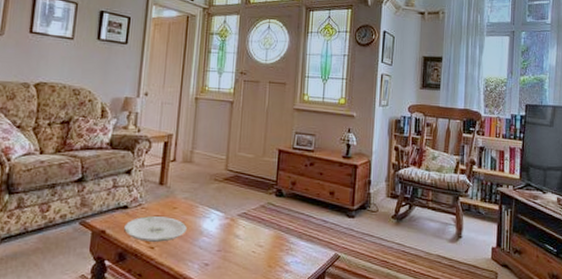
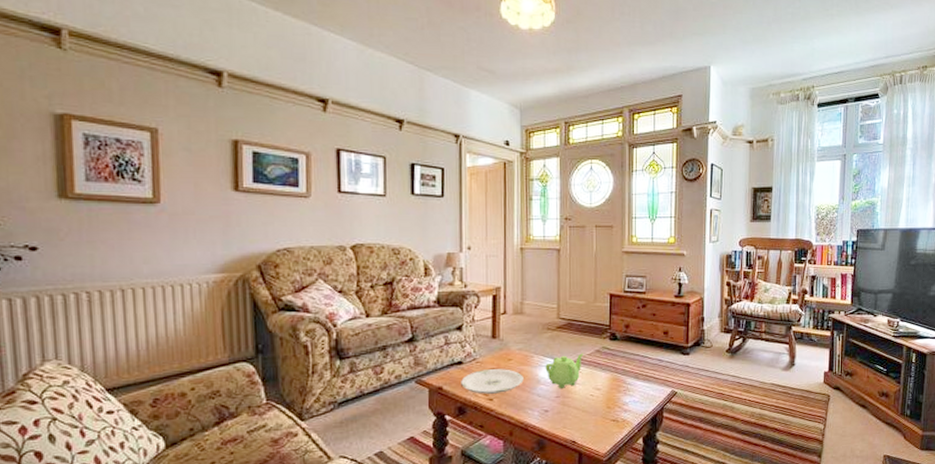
teapot: none [209,207,249,242] -> present [545,353,584,388]

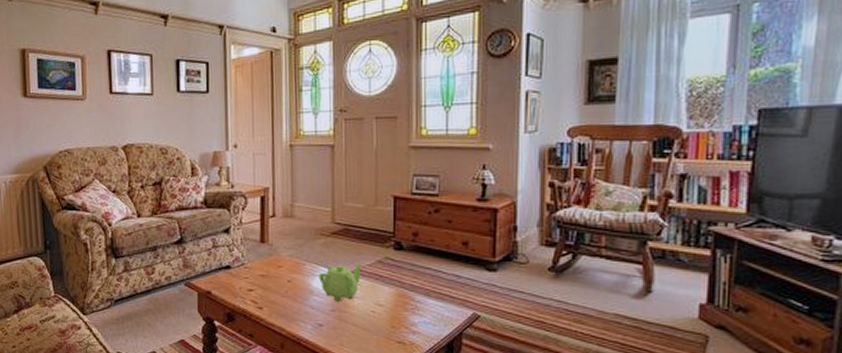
plate: present [461,369,524,394] -> none [229,276,295,302]

